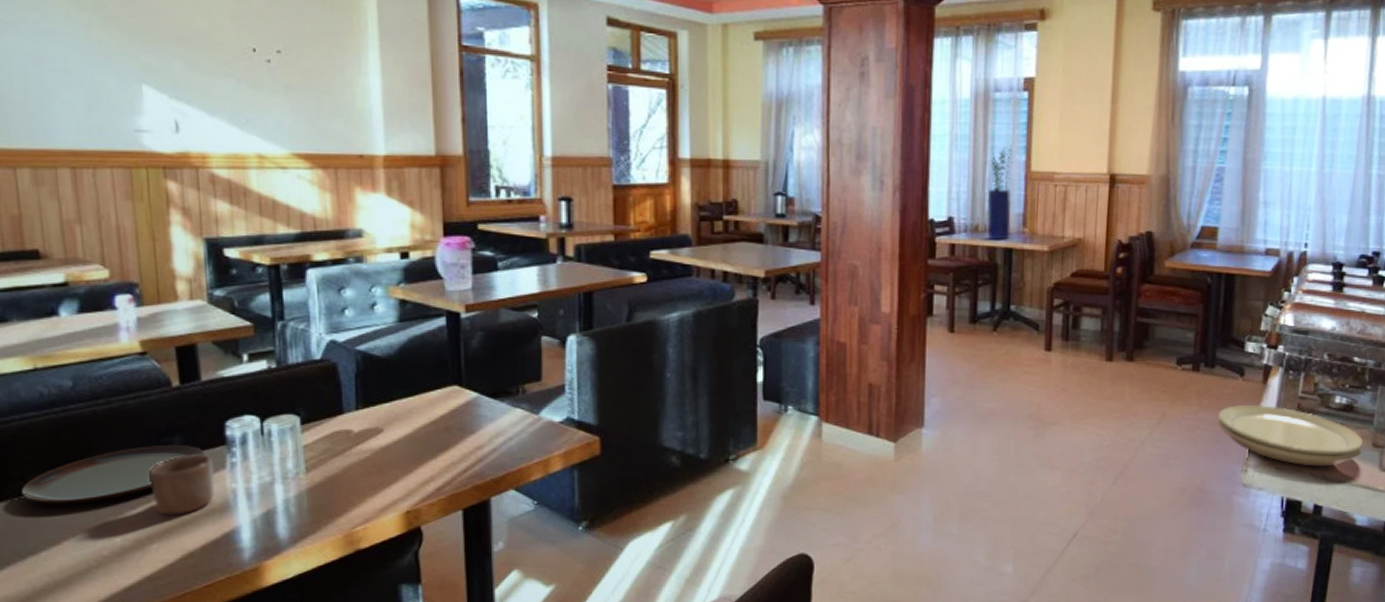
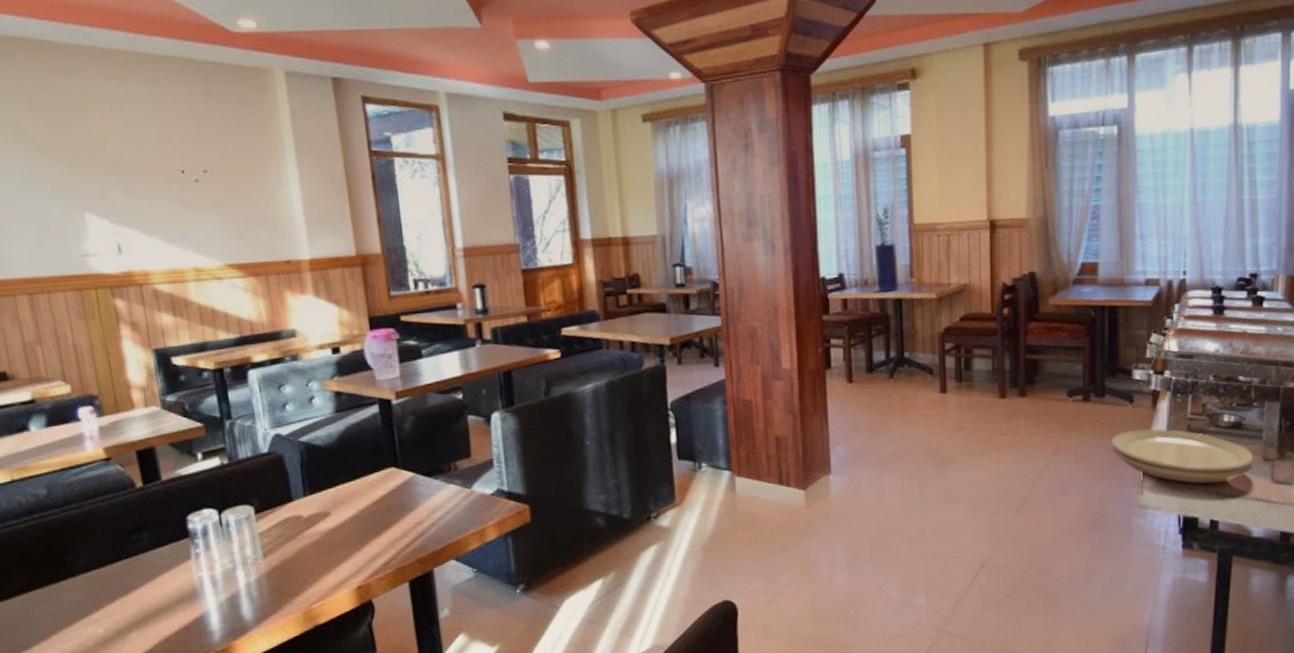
plate: present [20,445,205,504] -> none [10,540,171,603]
cup: present [149,455,216,515] -> none [122,548,184,606]

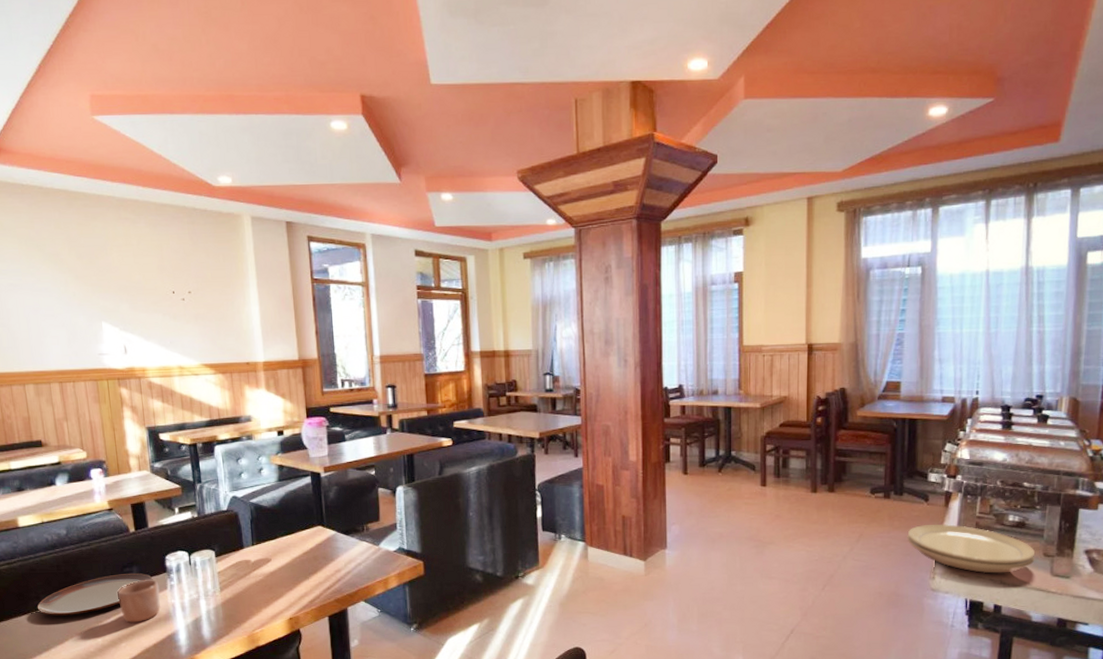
plate: none [10,540,171,603] -> present [37,573,153,616]
cup: none [122,548,184,606] -> present [117,580,162,623]
vase: present [874,200,899,292] -> none [709,326,729,401]

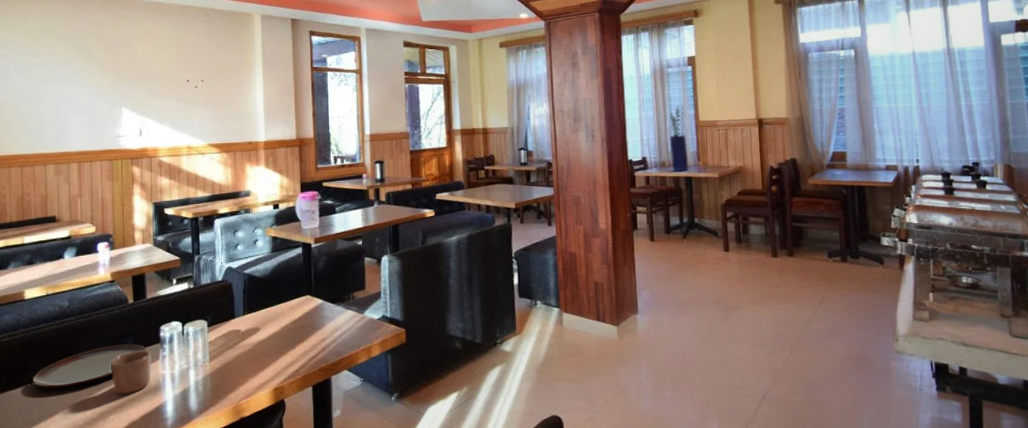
vase: none [709,326,729,401] -> present [669,103,689,172]
plate: present [907,523,1036,574] -> none [867,286,993,335]

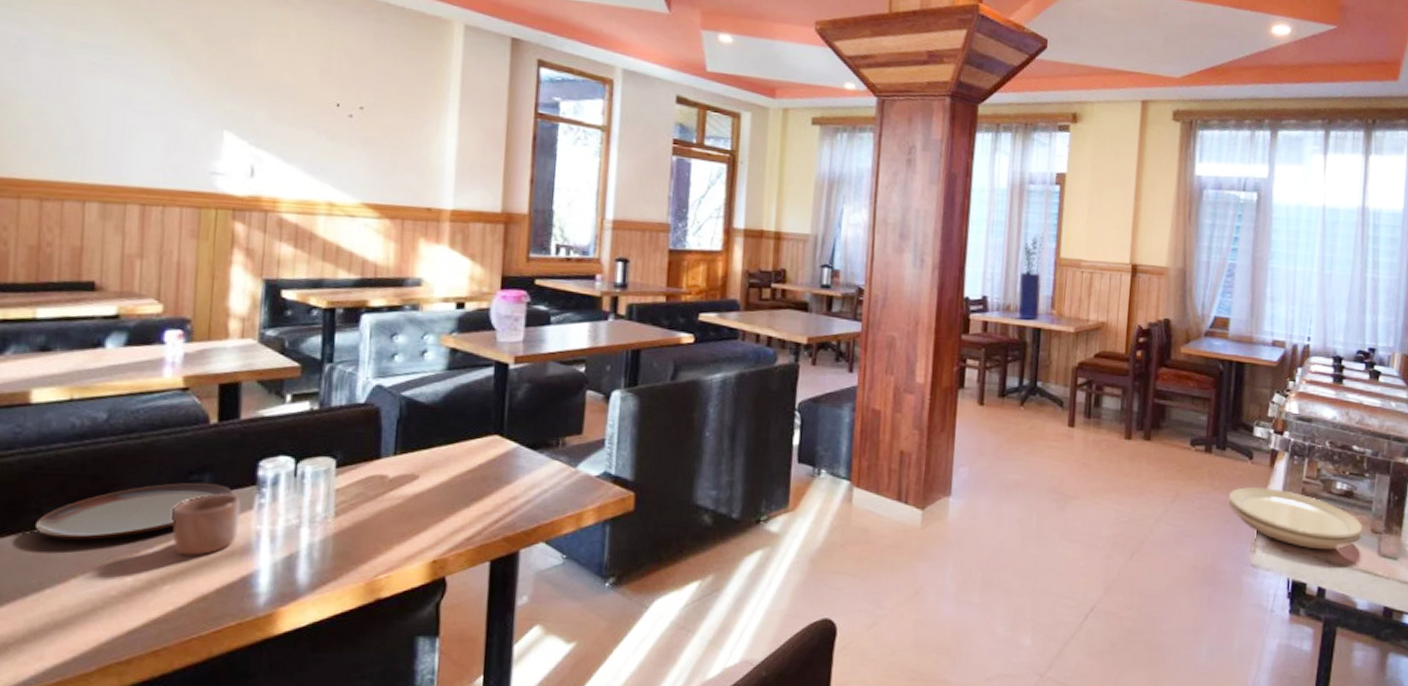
plate: none [867,286,993,335] -> present [1227,487,1363,550]

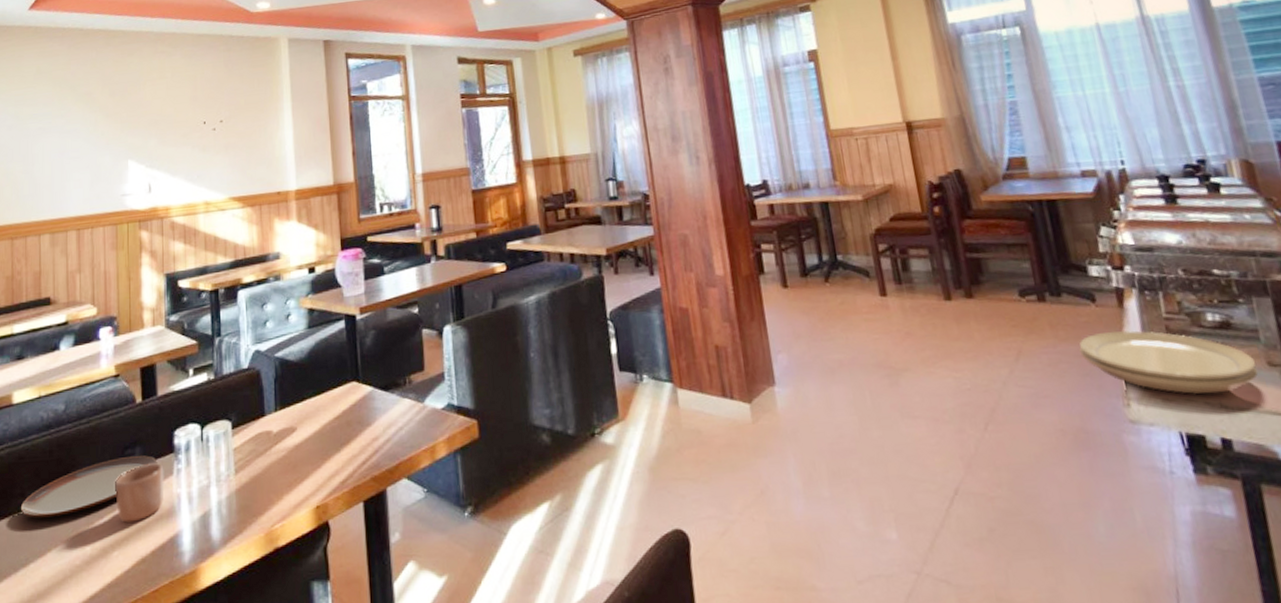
vase: present [1018,232,1044,320] -> none [792,109,824,196]

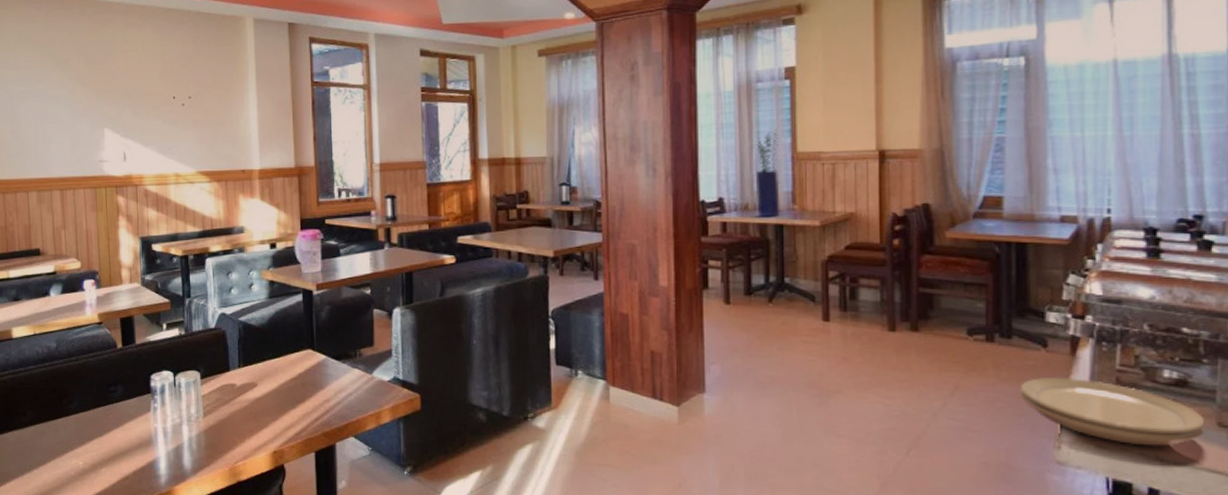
plate: present [20,455,158,518] -> none [23,393,137,435]
cup: present [115,463,165,523] -> none [101,400,144,446]
vase: none [792,109,824,196] -> present [755,129,780,217]

